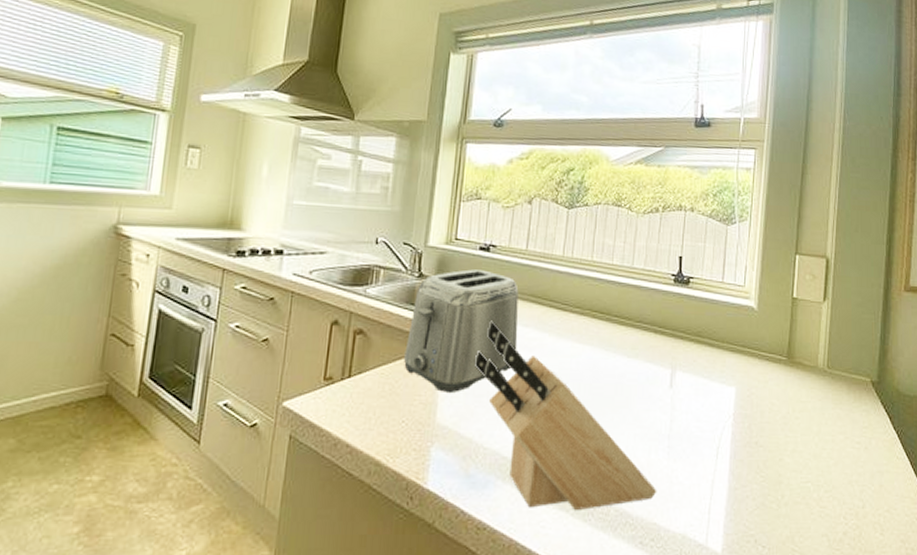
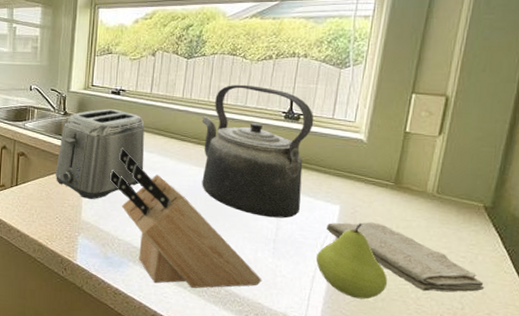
kettle: none [585,241,704,407] -> present [201,84,314,218]
fruit: none [715,407,790,505] -> present [316,222,388,300]
washcloth: none [722,406,880,489] -> present [326,222,484,293]

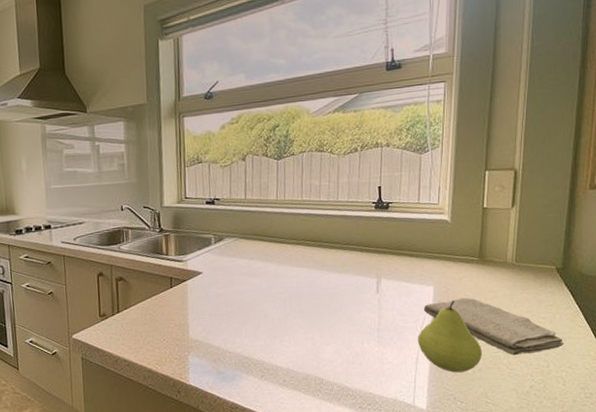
toaster: present [56,109,145,199] -> none [157,219,247,316]
knife block: present [109,147,262,288] -> none [213,258,371,391]
kettle: present [201,84,314,218] -> none [297,179,402,308]

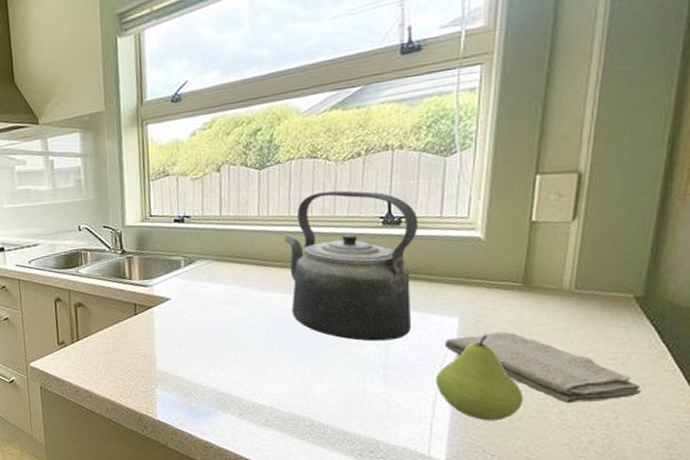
kettle: none [297,179,402,308] -> present [284,190,419,341]

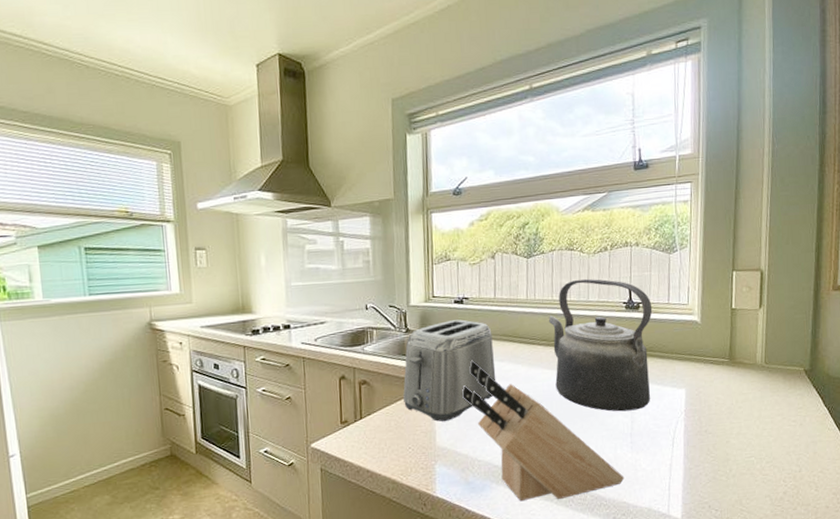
toaster: none [120,239,222,346] -> present [403,319,496,422]
knife block: none [183,283,374,431] -> present [461,360,625,502]
fruit: present [436,334,524,421] -> none [671,402,736,480]
washcloth: present [444,331,641,404] -> none [676,400,814,461]

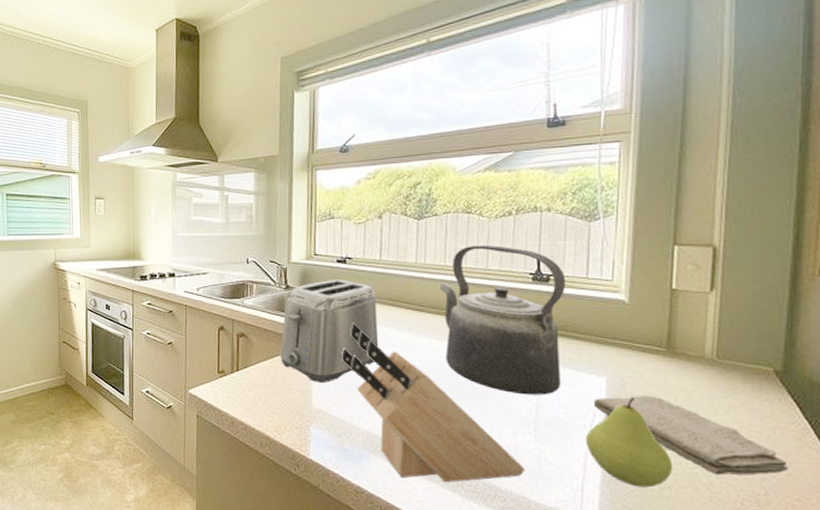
fruit: none [671,402,736,480] -> present [586,396,673,488]
washcloth: none [676,400,814,461] -> present [593,395,788,475]

